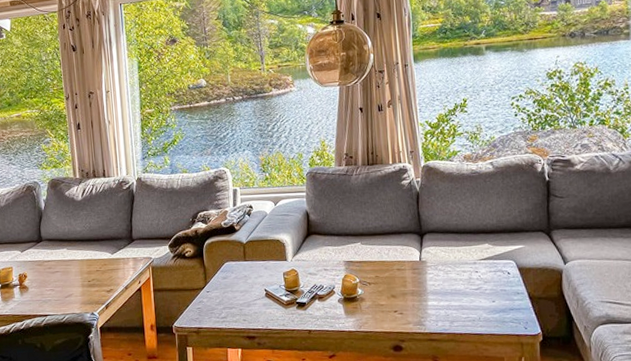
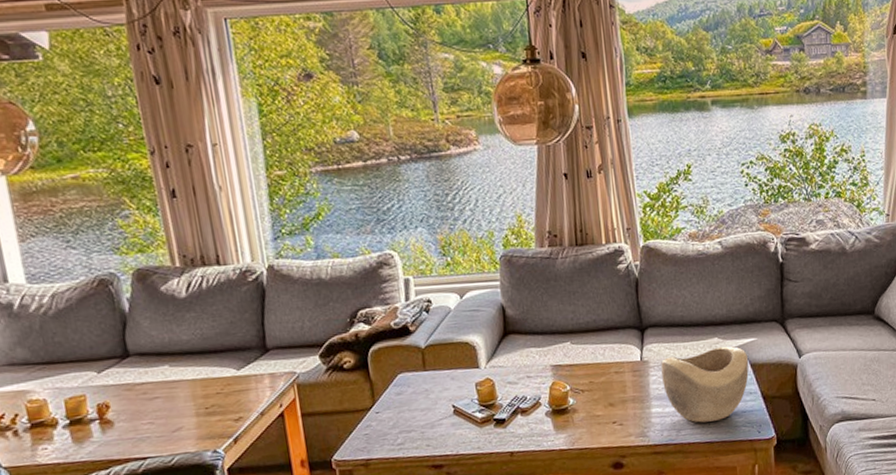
decorative bowl: none [437,251,517,317] -> present [661,346,749,423]

